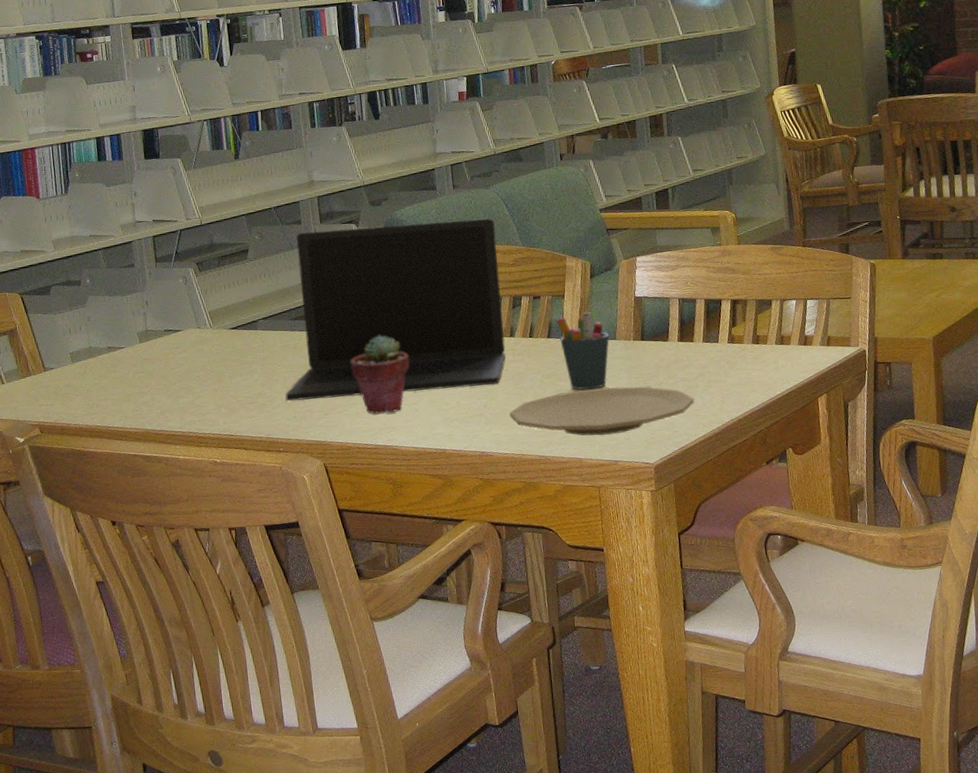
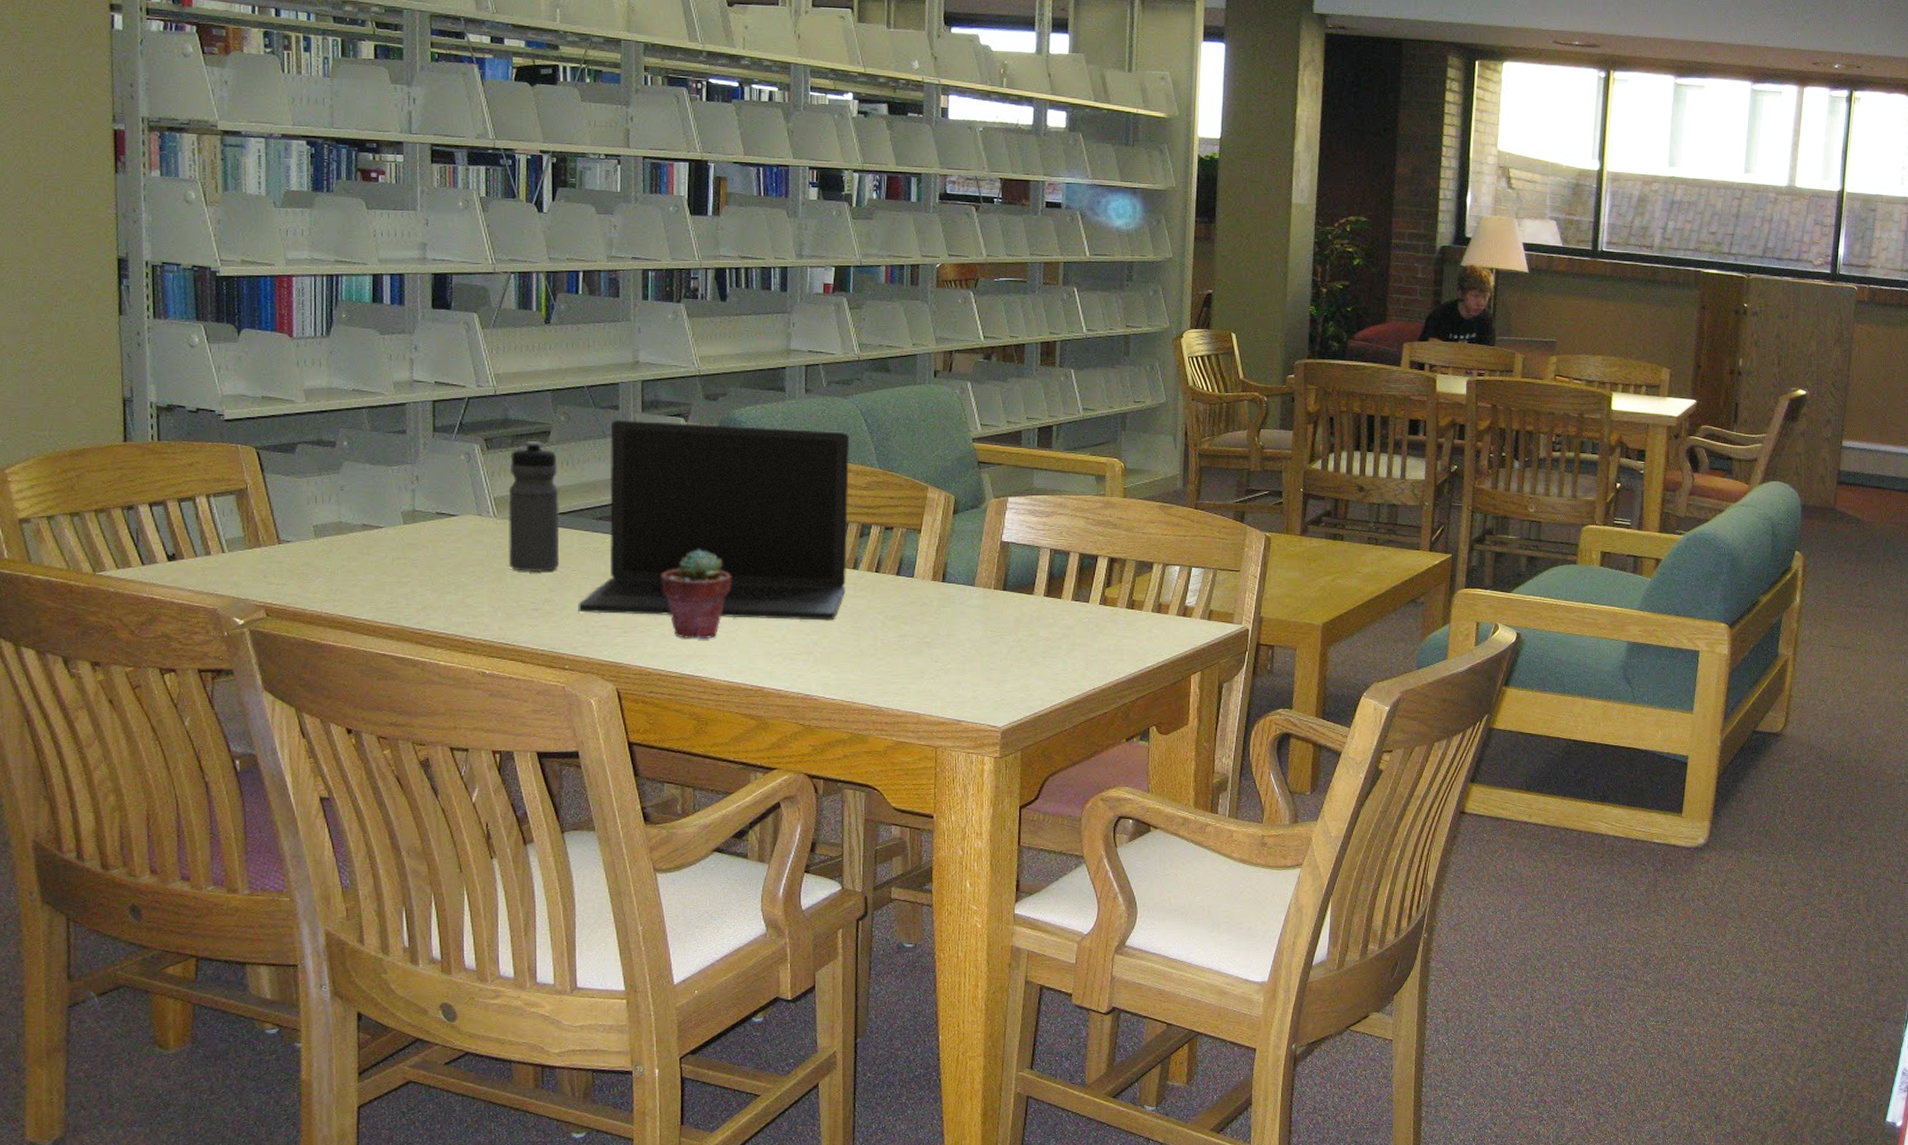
water bottle: none [219,259,266,372] -> present [508,440,560,573]
plate: present [509,386,695,436] -> none [842,637,1055,691]
pen holder: present [556,312,610,390] -> none [909,552,968,638]

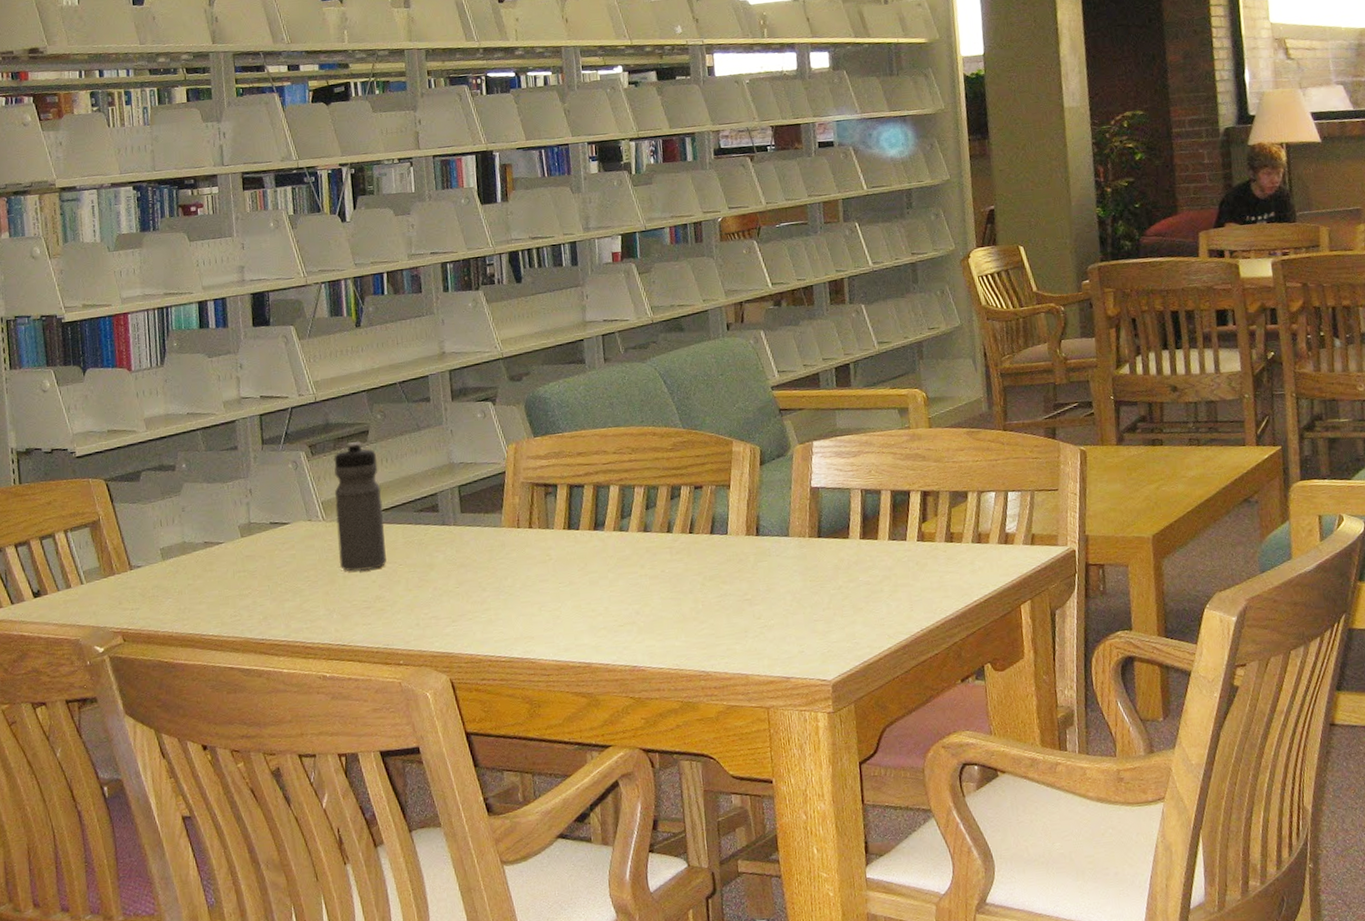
laptop: present [578,419,849,621] -> none [407,396,662,606]
potted succulent: present [661,549,731,640] -> none [483,530,551,622]

